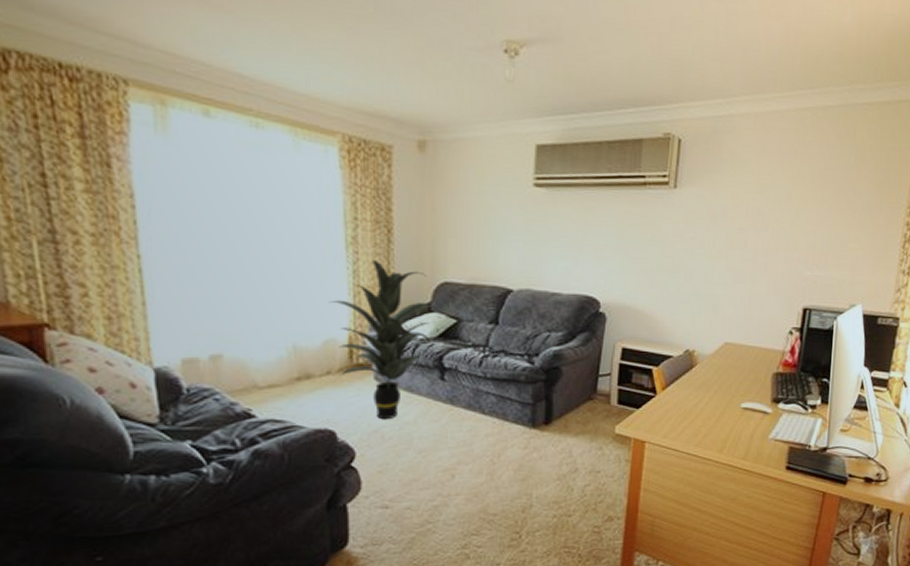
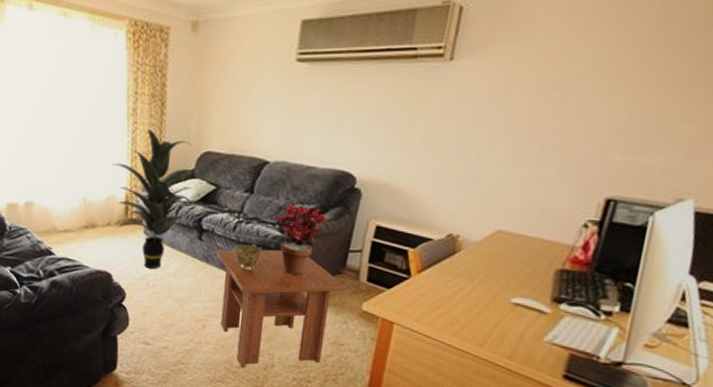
coffee table: none [461,382,600,515] -> present [215,249,347,368]
decorative bowl: none [482,378,512,408] -> present [234,242,262,272]
potted plant: none [524,333,575,407] -> present [276,204,327,276]

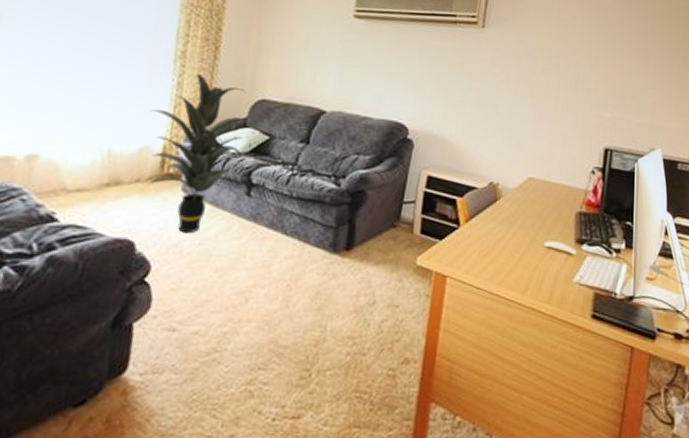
coffee table: present [215,249,347,368] -> none [265,204,402,348]
decorative bowl: present [234,242,262,272] -> none [286,197,317,230]
potted plant: present [276,204,327,276] -> none [331,155,382,231]

